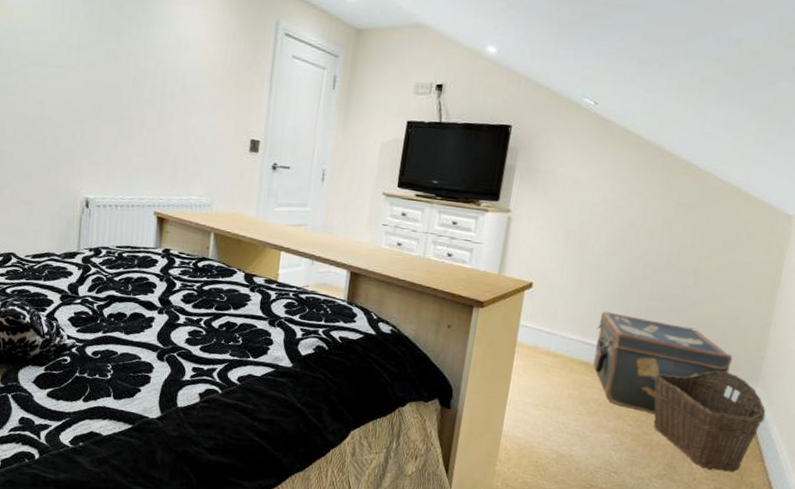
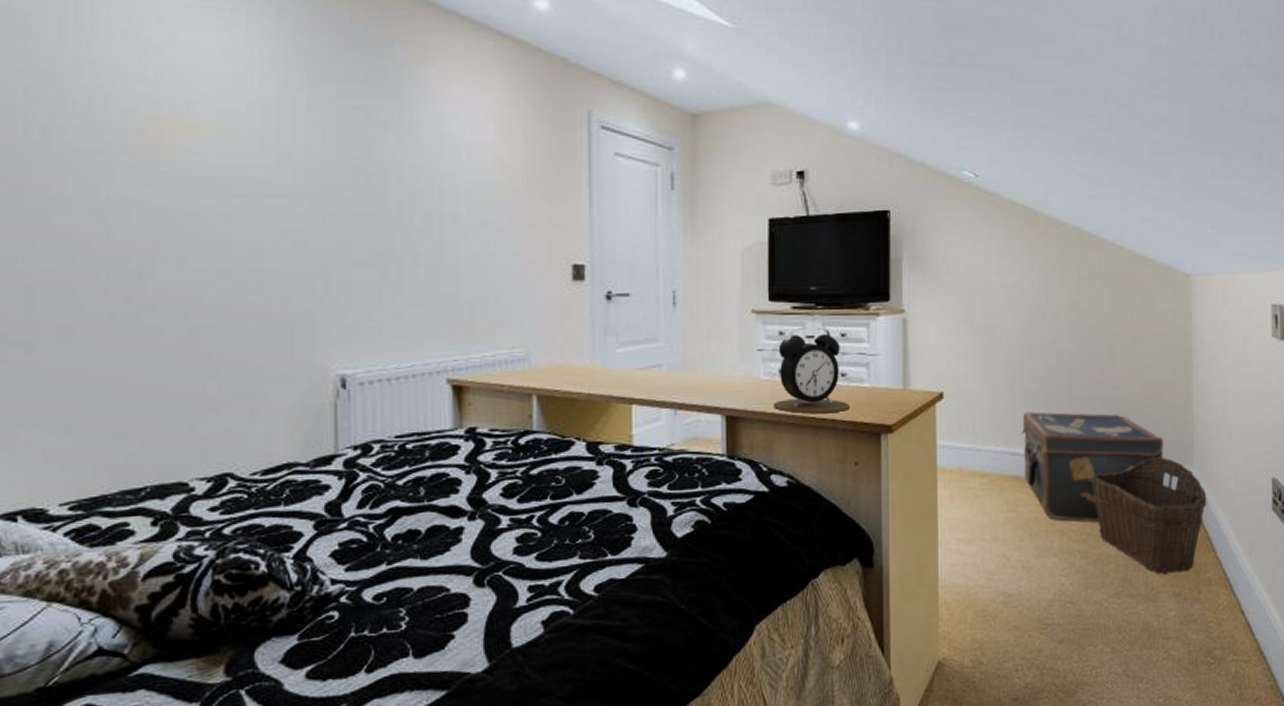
alarm clock: none [388,211,451,284] -> present [773,327,850,414]

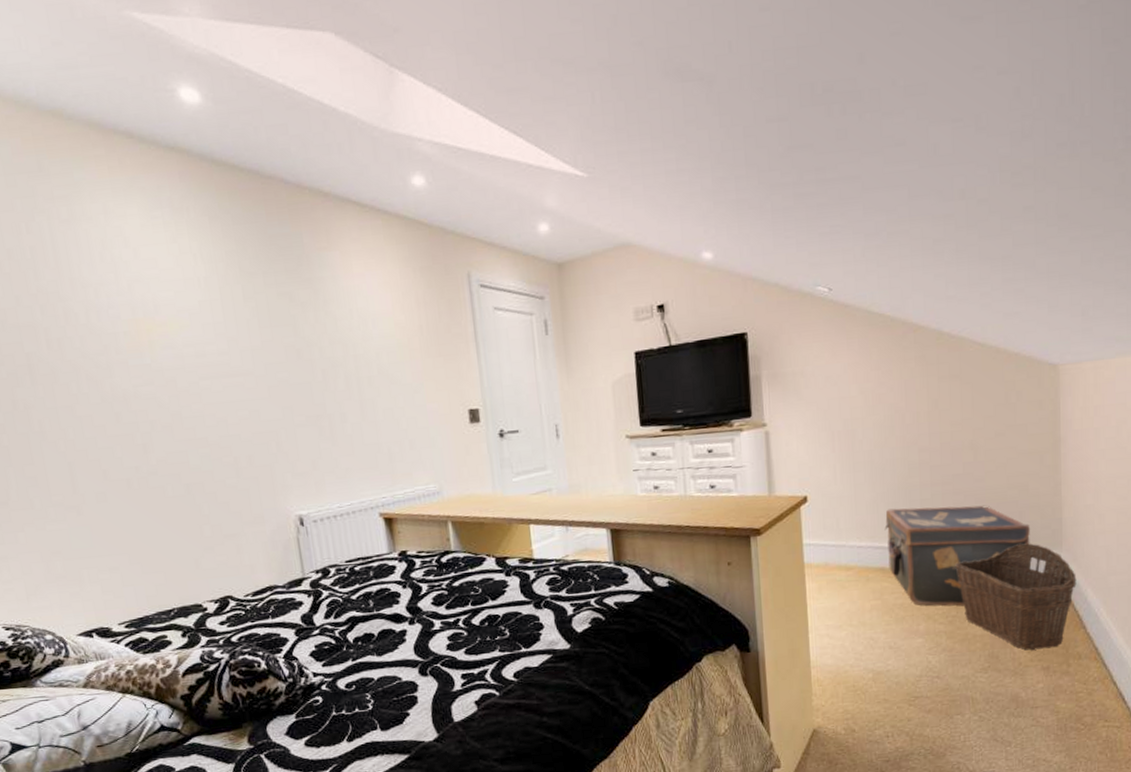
alarm clock: present [773,327,850,414] -> none [651,446,720,523]

